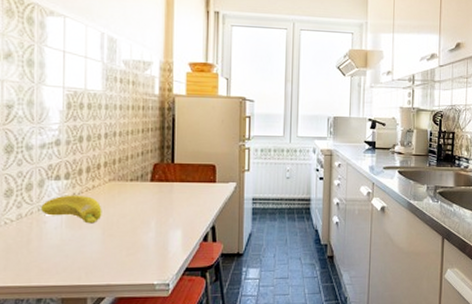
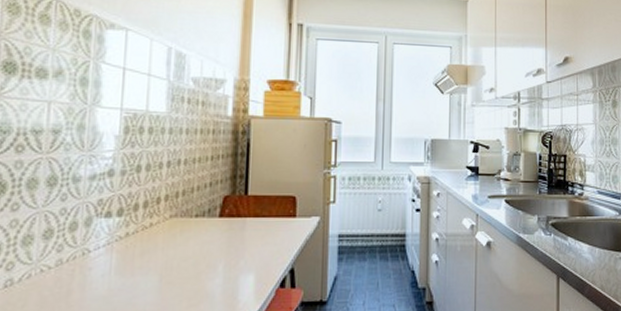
fruit: present [41,195,102,224] -> none [86,234,160,269]

